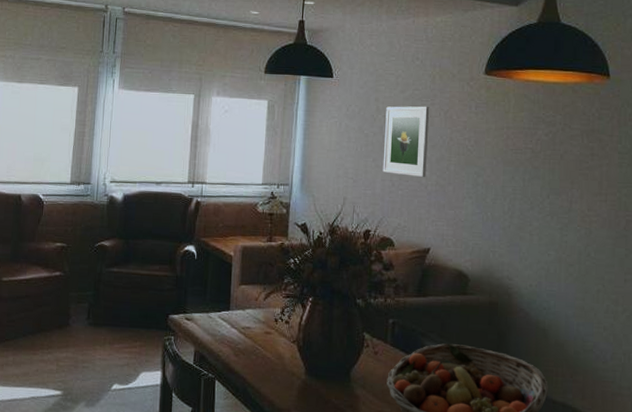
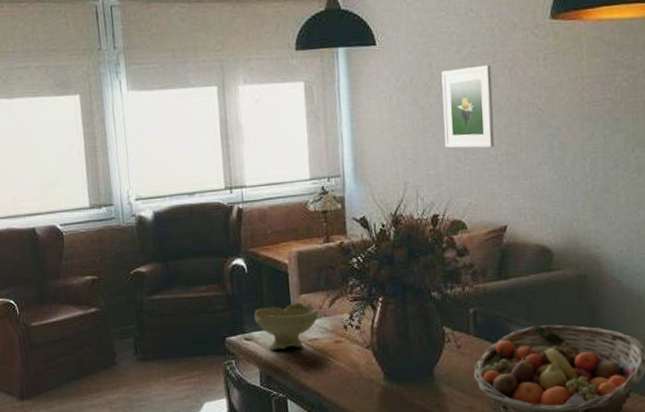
bowl: none [196,292,254,334] -> present [254,302,319,350]

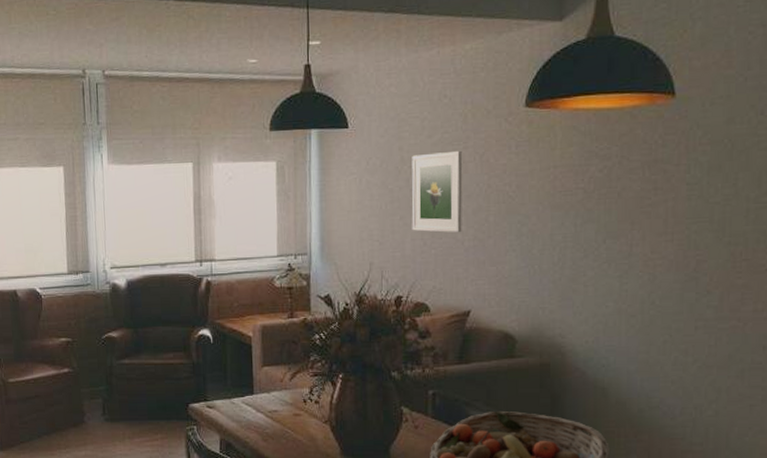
bowl: present [254,302,319,350] -> none [217,374,279,419]

